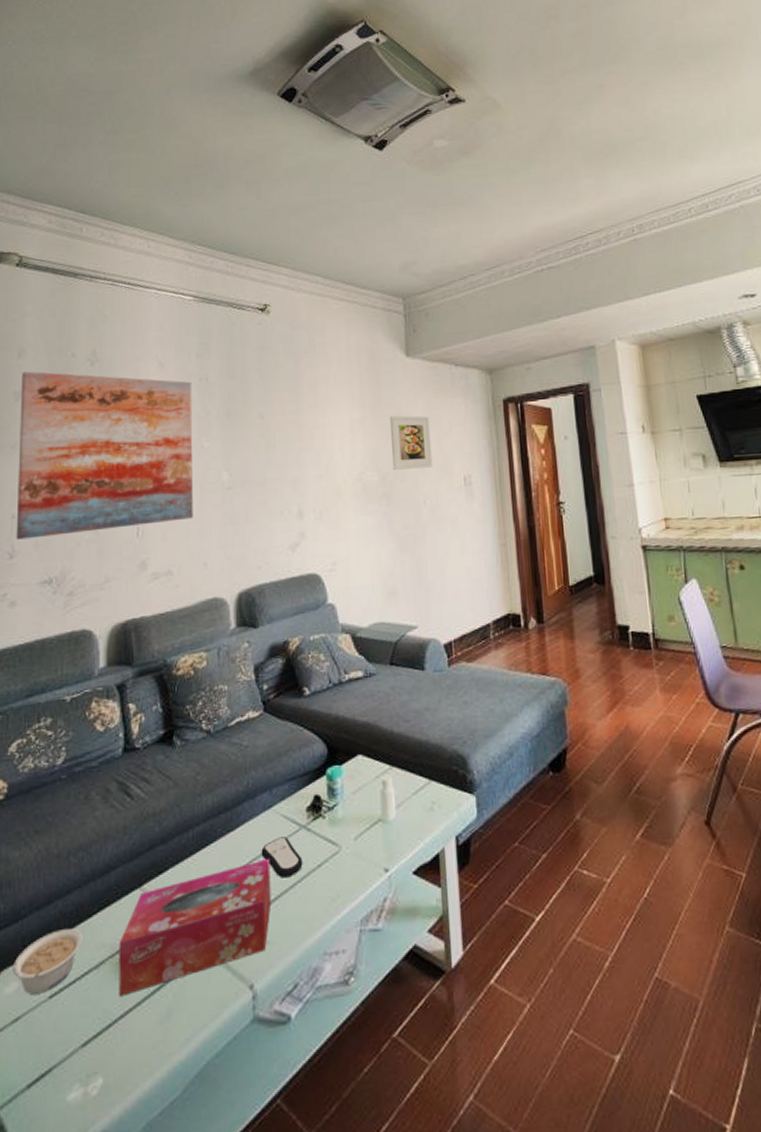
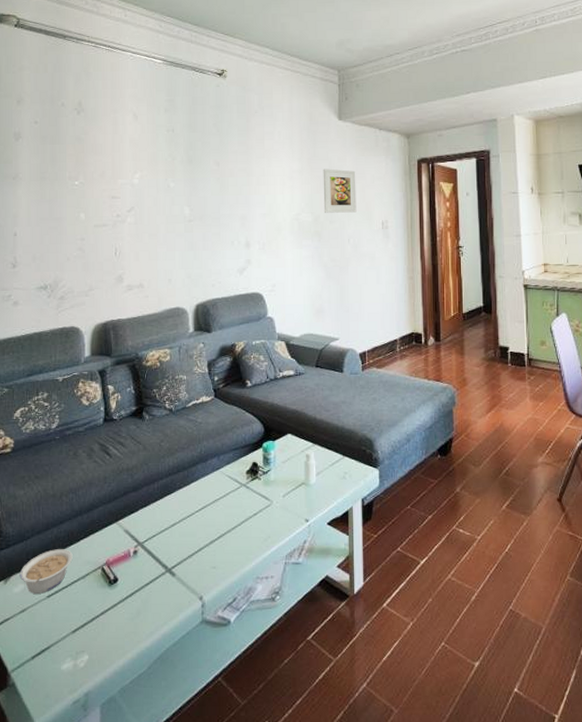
wall art: present [16,371,193,540] -> none [18,116,161,253]
tissue box: present [119,858,272,996] -> none [100,507,218,599]
remote control: present [261,837,303,878] -> none [210,491,242,522]

